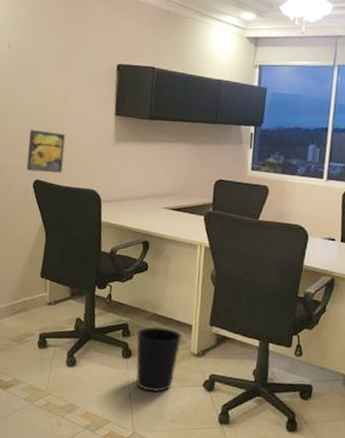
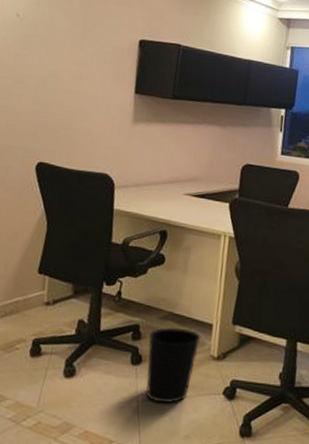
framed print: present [26,129,66,173] -> none [29,105,78,155]

